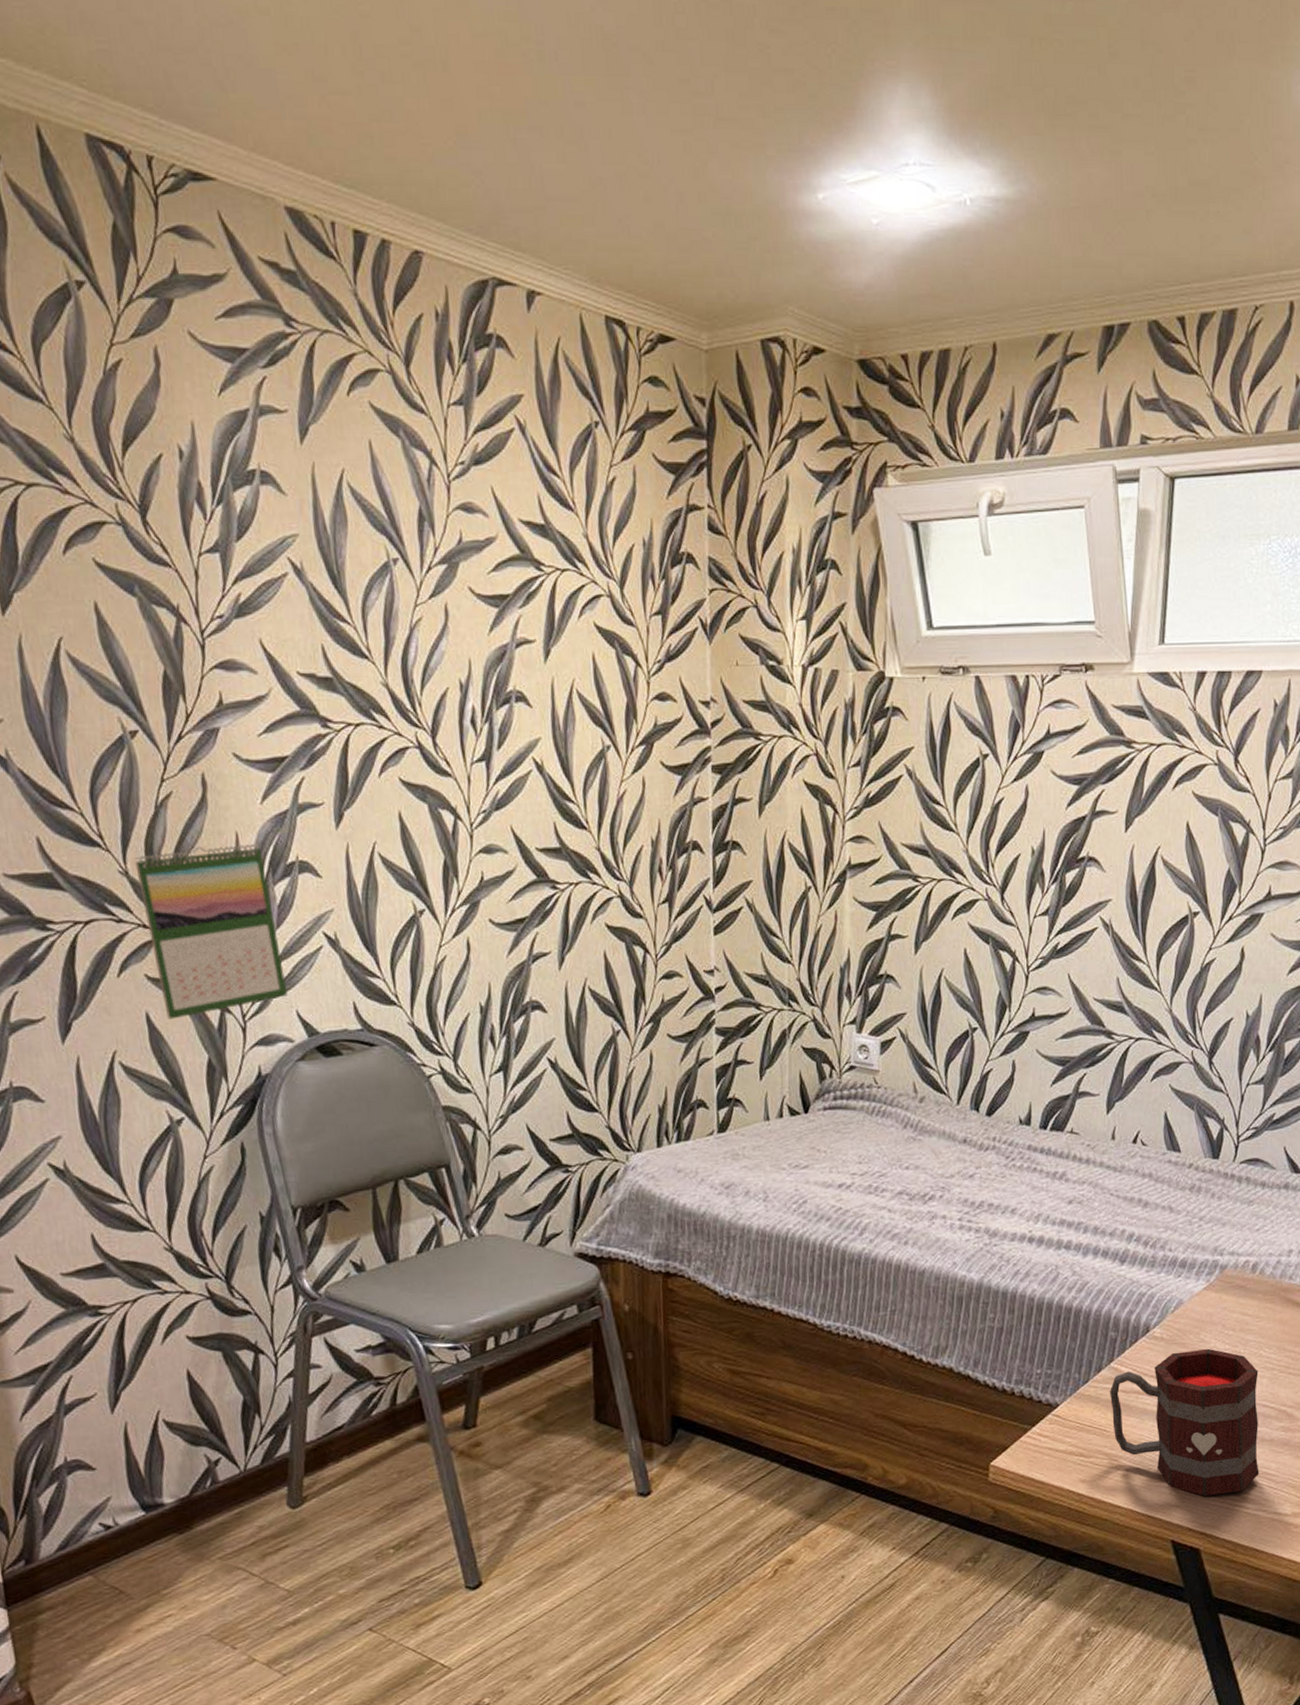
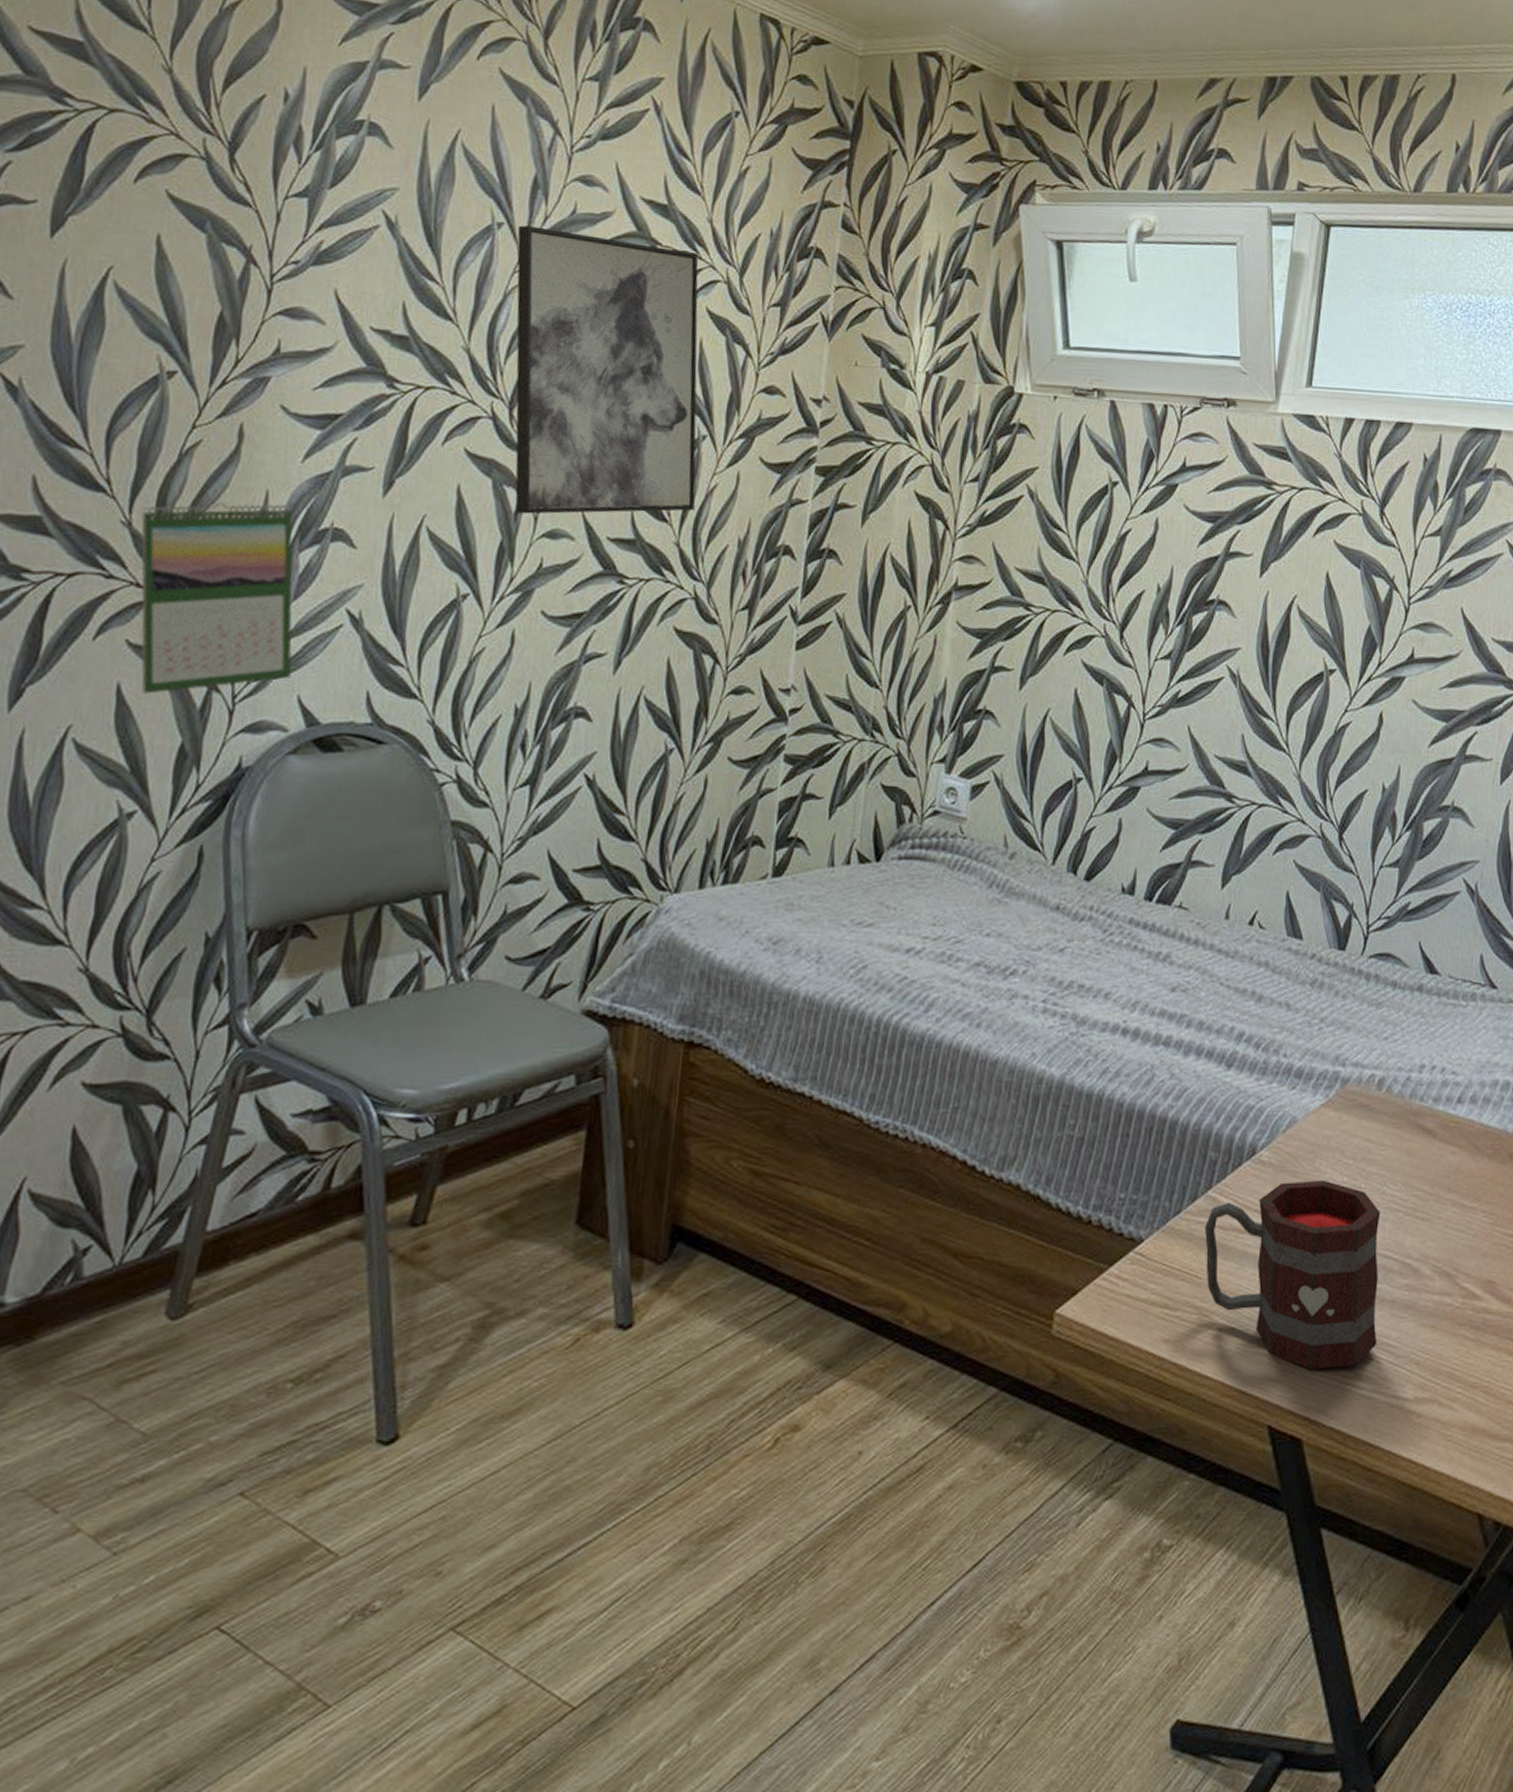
wall art: none [411,559,610,833] -> present [515,225,699,514]

